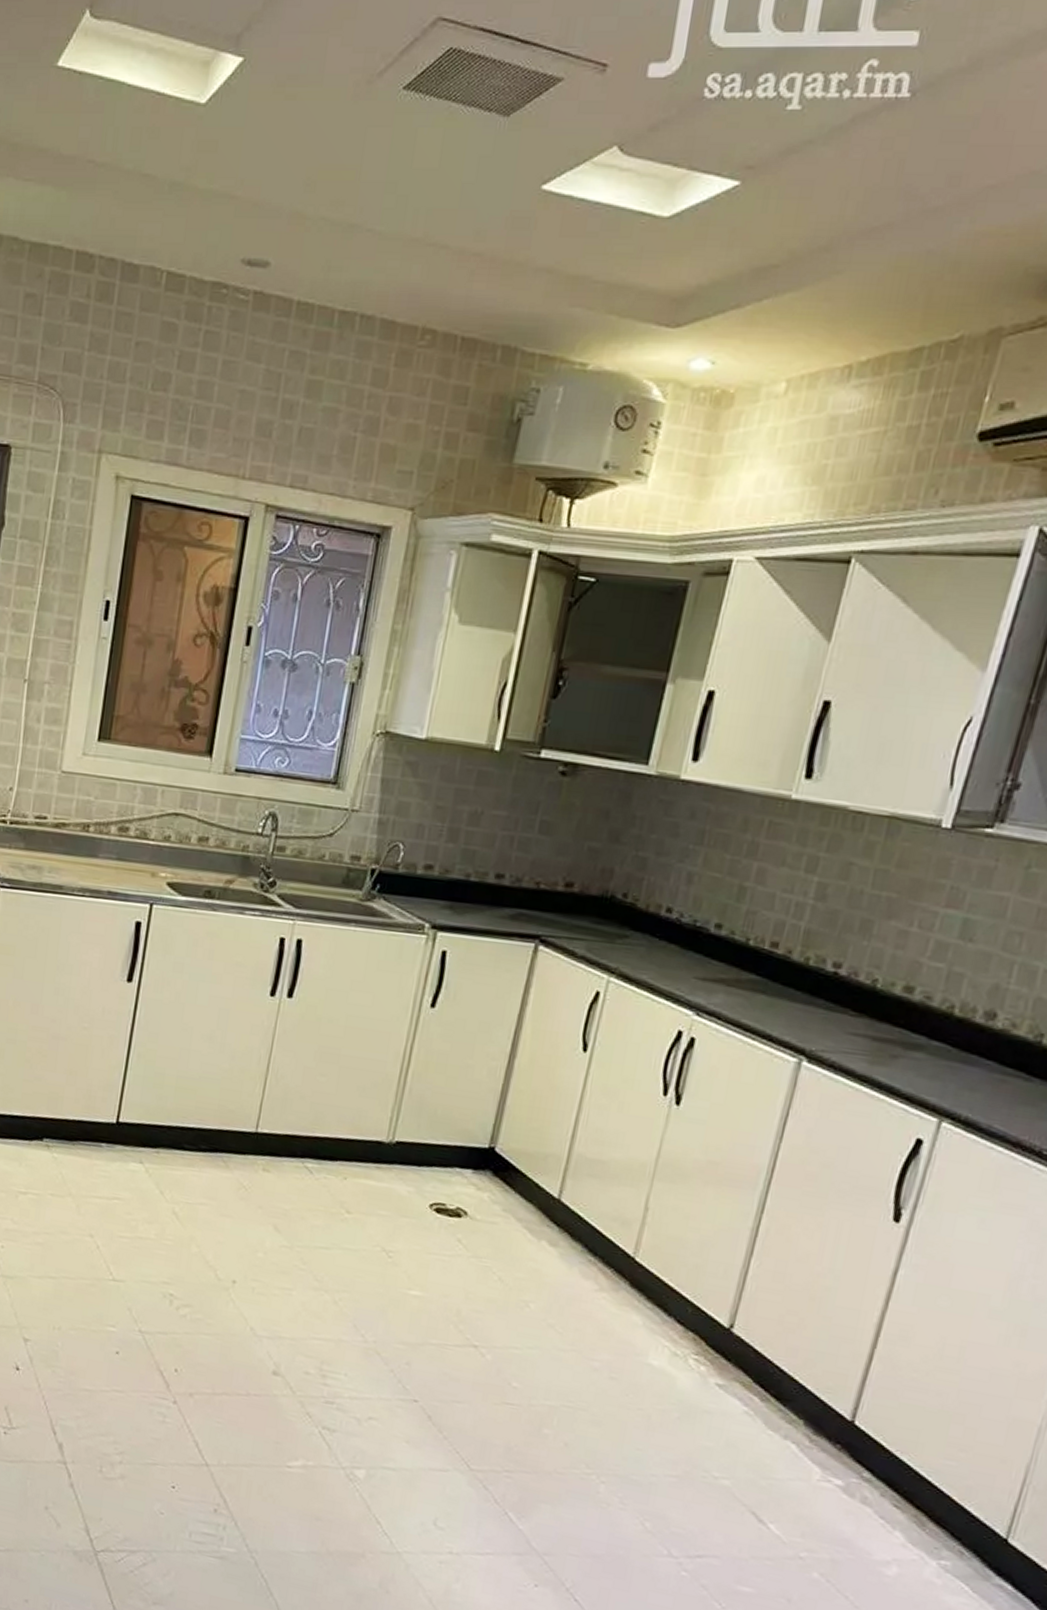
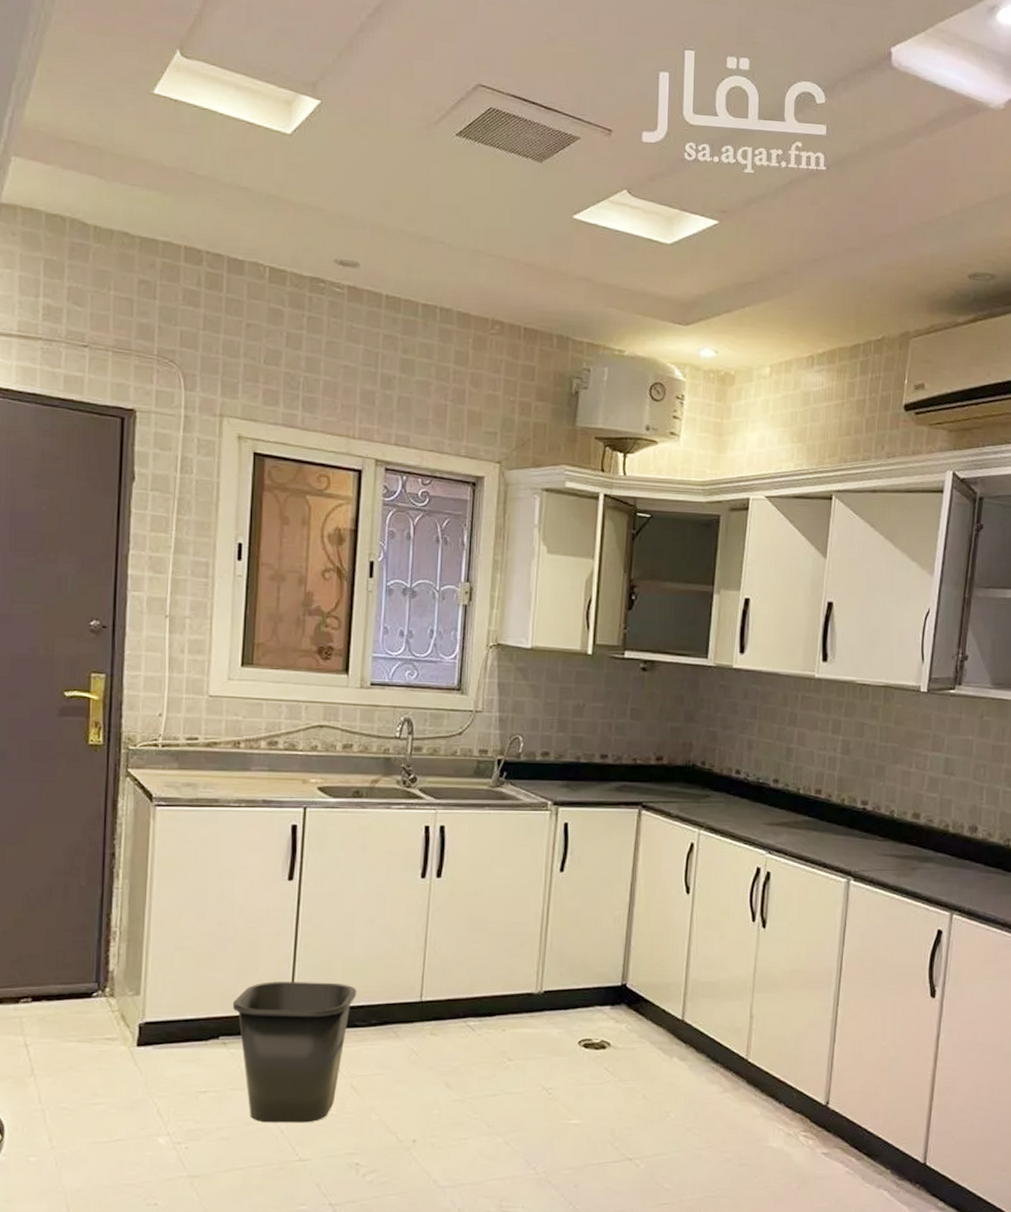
waste bin: none [58,1088,189,1243] -> present [232,981,357,1123]

